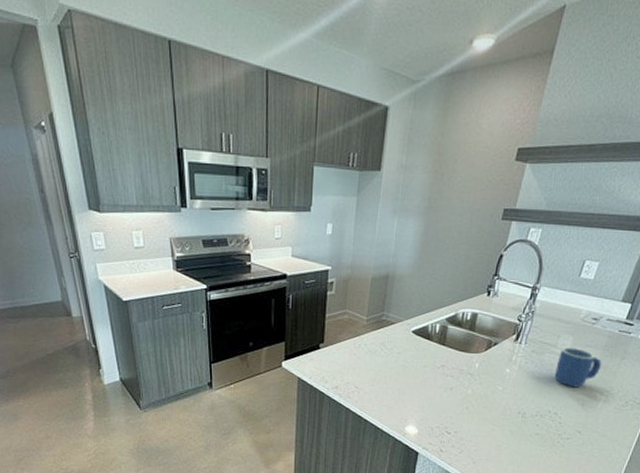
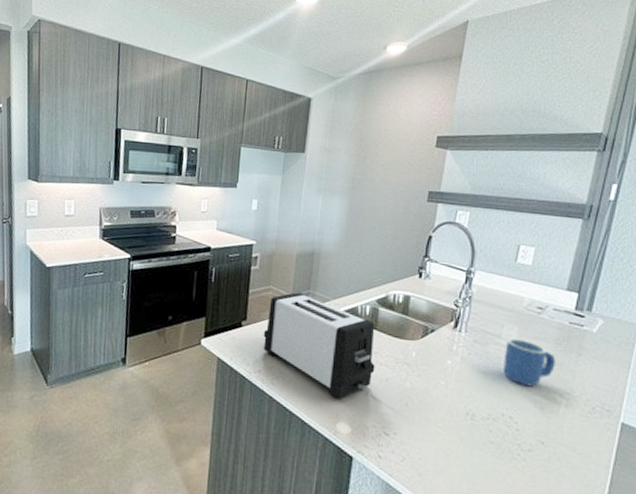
toaster: none [340,315,444,407] -> present [263,292,375,399]

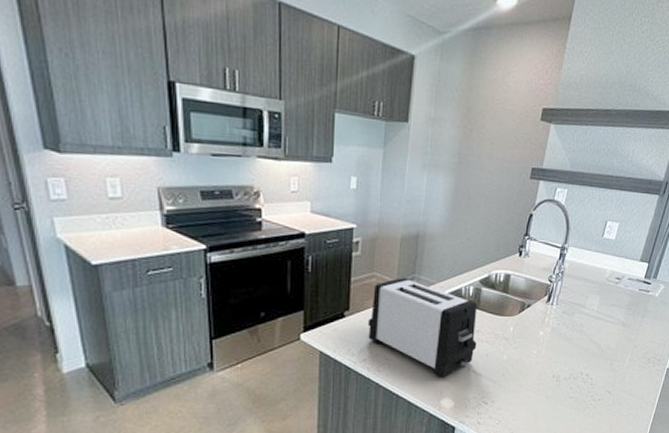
mug: present [504,338,555,387] -> none [585,307,625,347]

